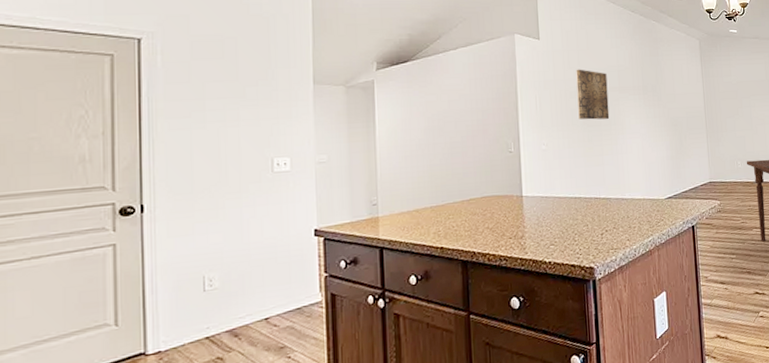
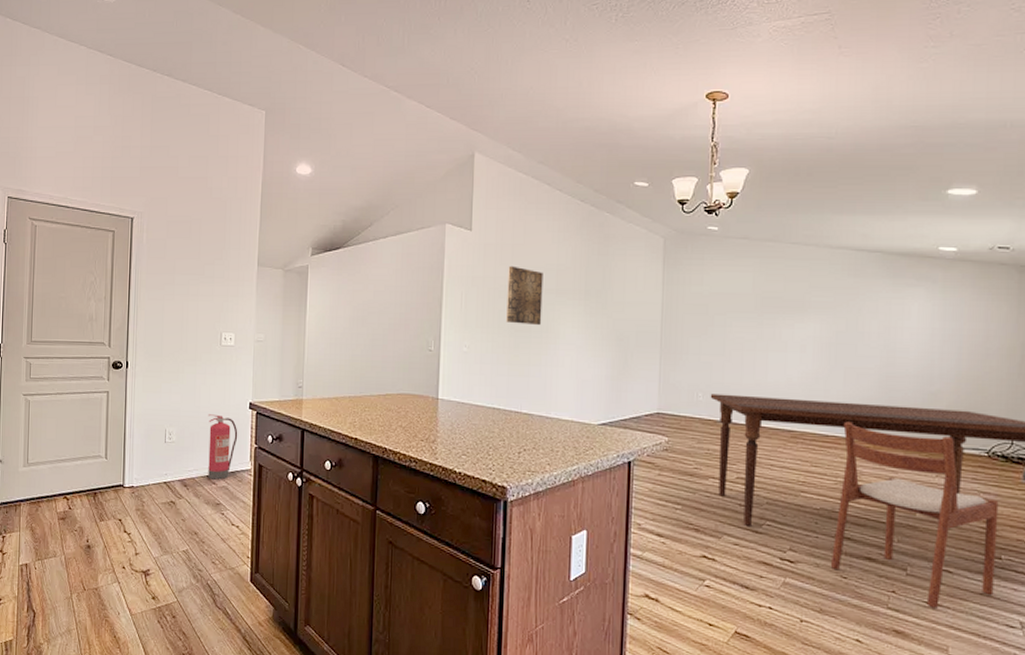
fire extinguisher: none [262,248,303,322] -> present [208,414,238,480]

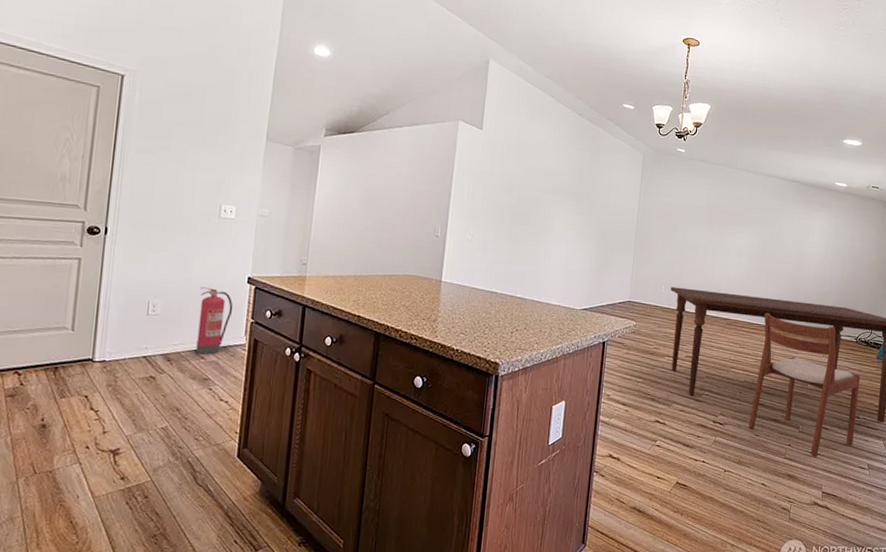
wall art: present [506,265,543,325] -> none [508,165,543,220]

